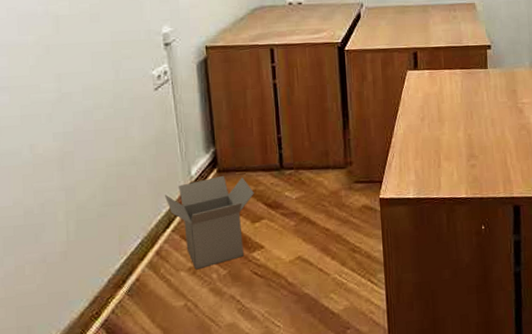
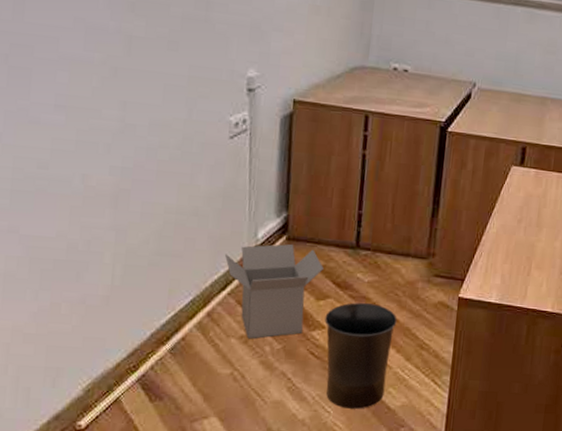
waste bin: none [262,217,328,320] -> present [325,302,397,409]

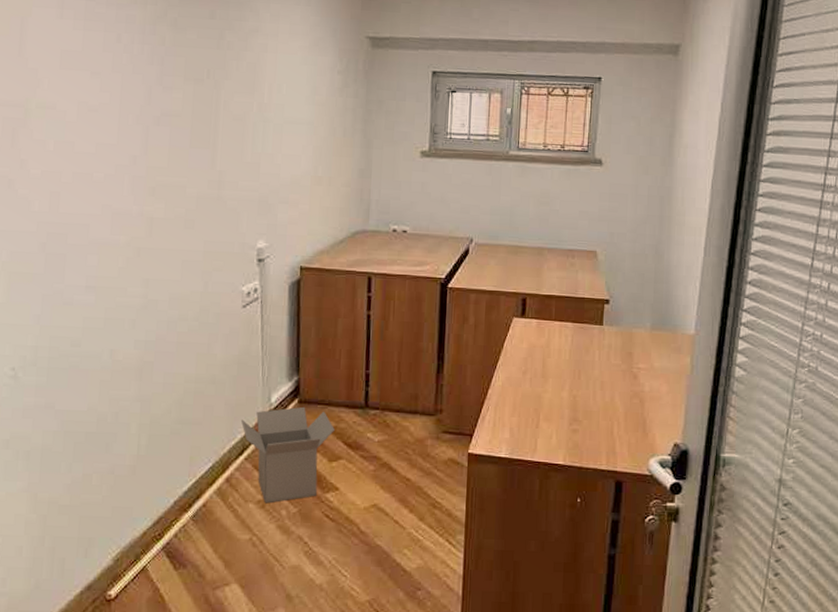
waste bin: present [325,302,397,409] -> none [338,462,409,572]

